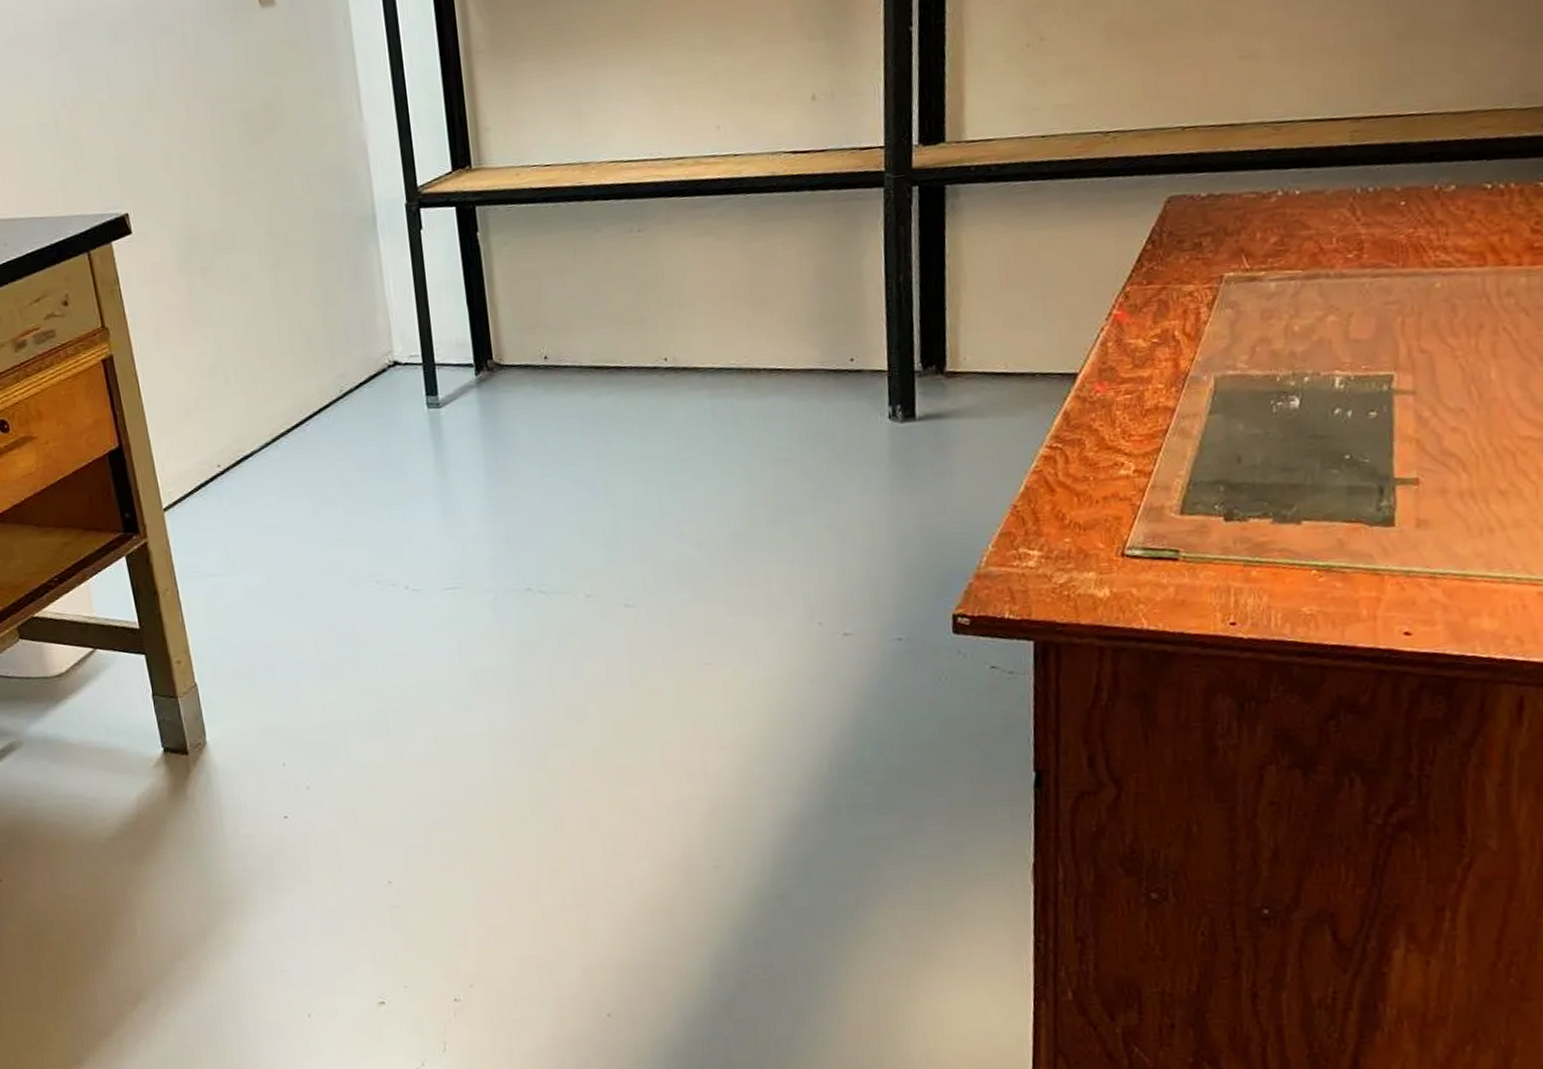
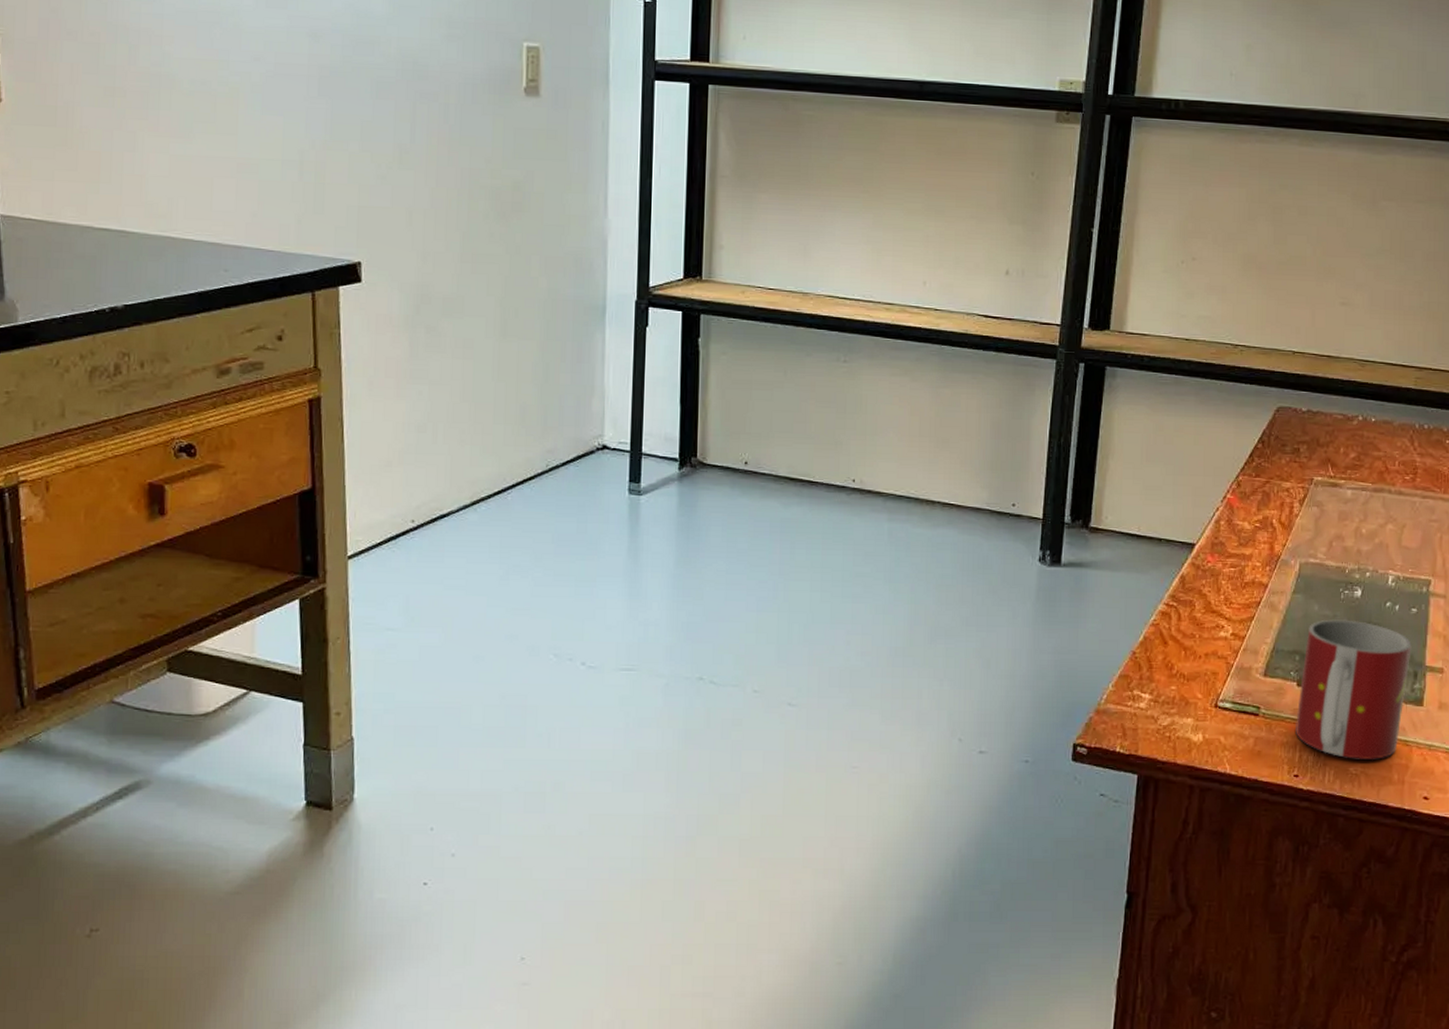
mug: none [1226,436,1374,598] -> present [1296,619,1412,760]

